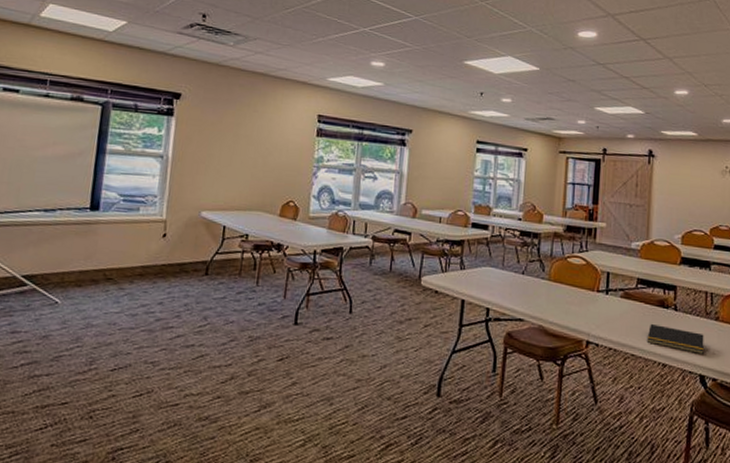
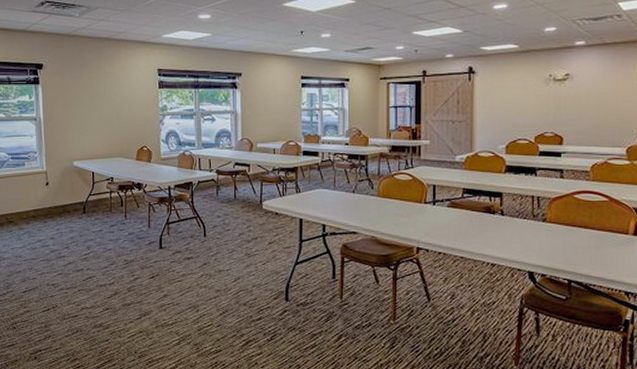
notepad: present [646,323,704,354] -> none [475,228,532,253]

